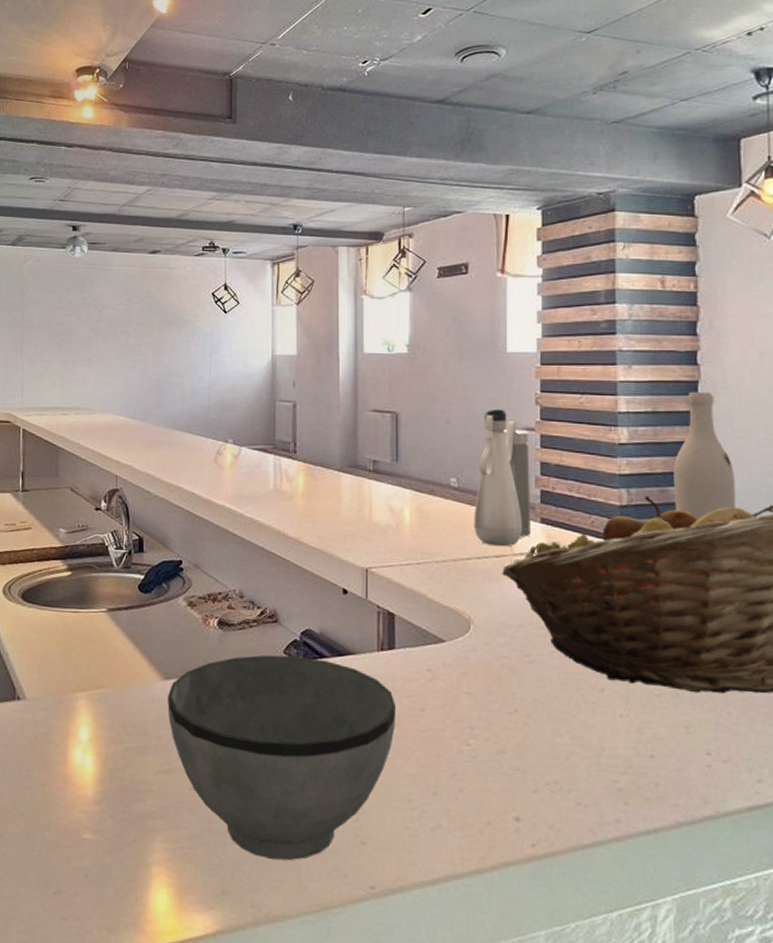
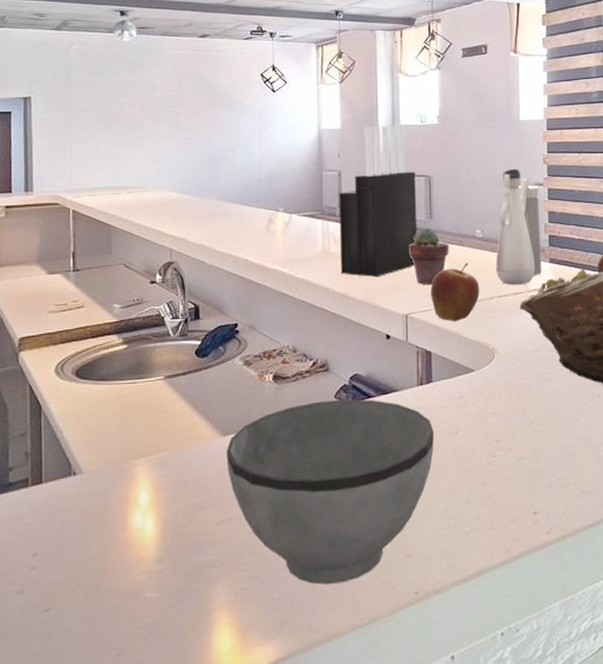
knife block: none [293,353,381,524] -> present [339,126,417,278]
potted succulent: none [371,472,418,538] -> present [409,228,449,286]
apple: none [395,514,454,583] -> present [431,262,480,322]

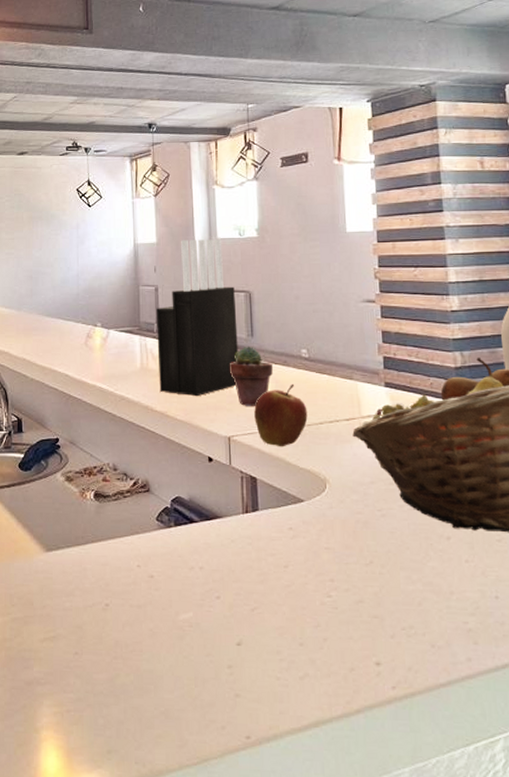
bowl: present [227,399,434,585] -> none [50,522,262,717]
water bottle: present [495,168,542,286] -> none [324,284,376,411]

